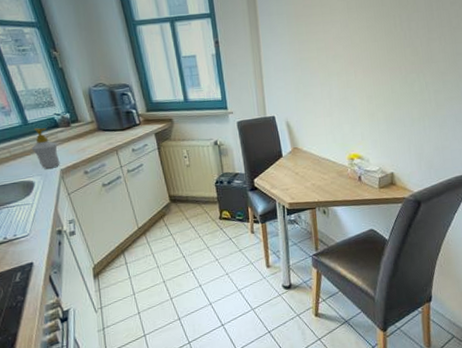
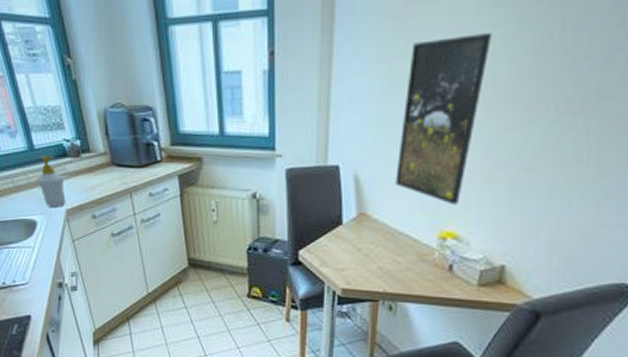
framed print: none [312,25,361,136] -> present [395,33,492,205]

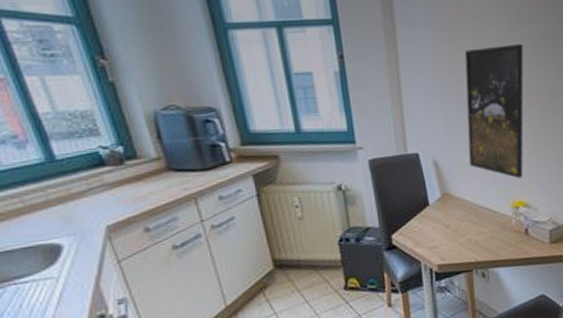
soap bottle: present [36,155,66,207] -> none [59,166,106,226]

